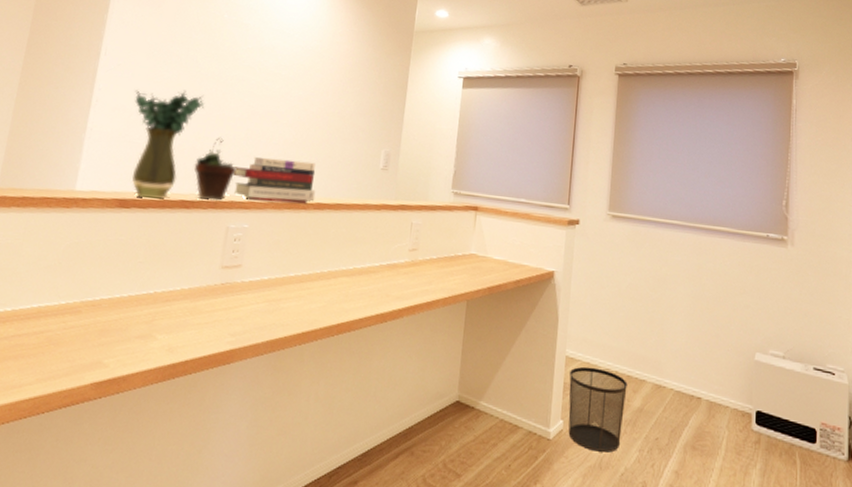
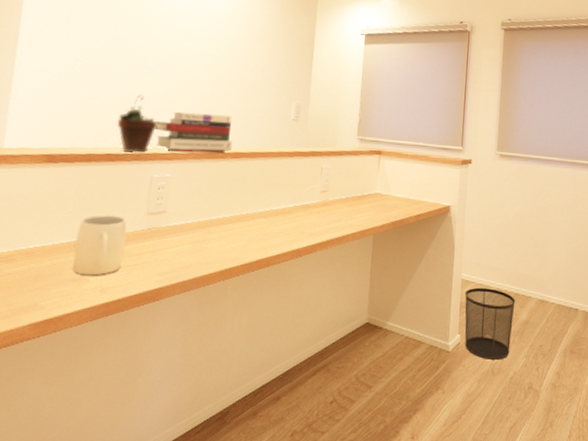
vase: present [131,90,205,200] -> none [57,51,125,155]
mug: none [140,266,200,333] -> present [73,215,127,276]

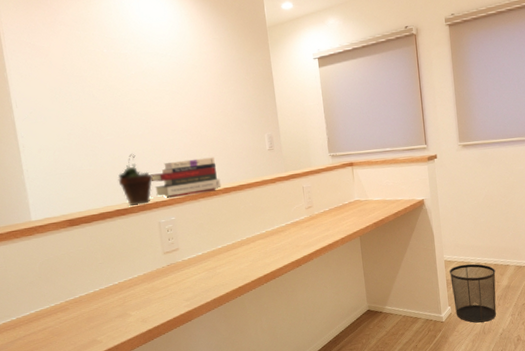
mug: present [73,215,127,276] -> none [110,259,154,312]

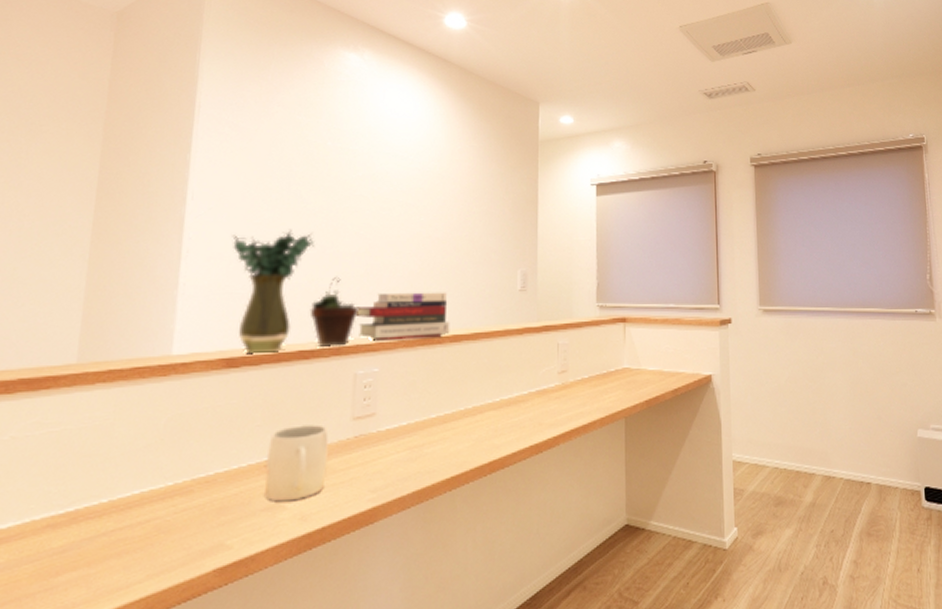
vase: none [51,121,112,216] -> present [232,229,315,355]
mug: none [110,259,154,312] -> present [264,424,329,502]
waste bin: present [450,263,497,323] -> none [739,468,798,554]

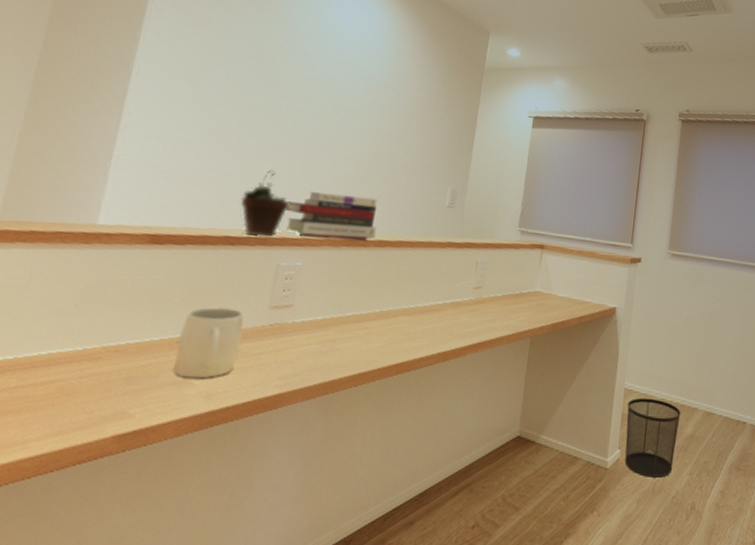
vase: present [232,229,315,355] -> none [166,116,255,236]
waste bin: none [739,468,798,554] -> present [624,397,681,478]

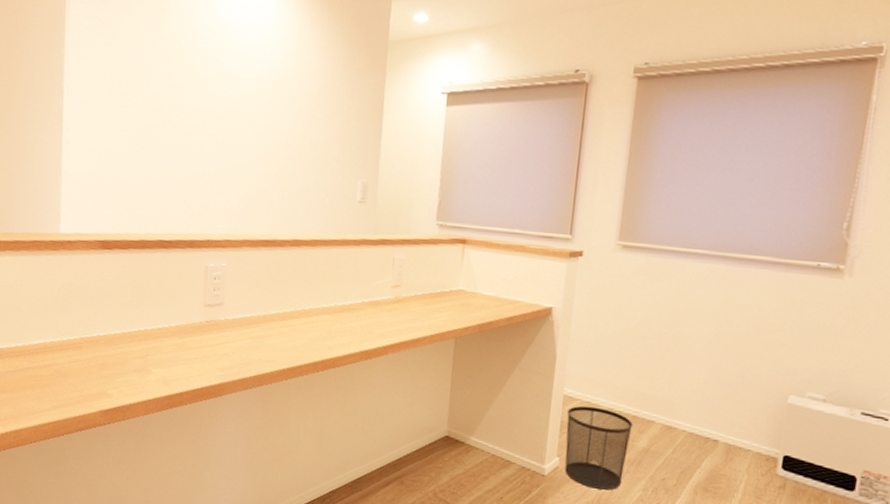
mug: present [173,307,245,379] -> none [135,305,185,368]
succulent plant: present [240,169,290,238] -> none [167,174,210,241]
books: present [286,190,378,242] -> none [208,193,291,242]

